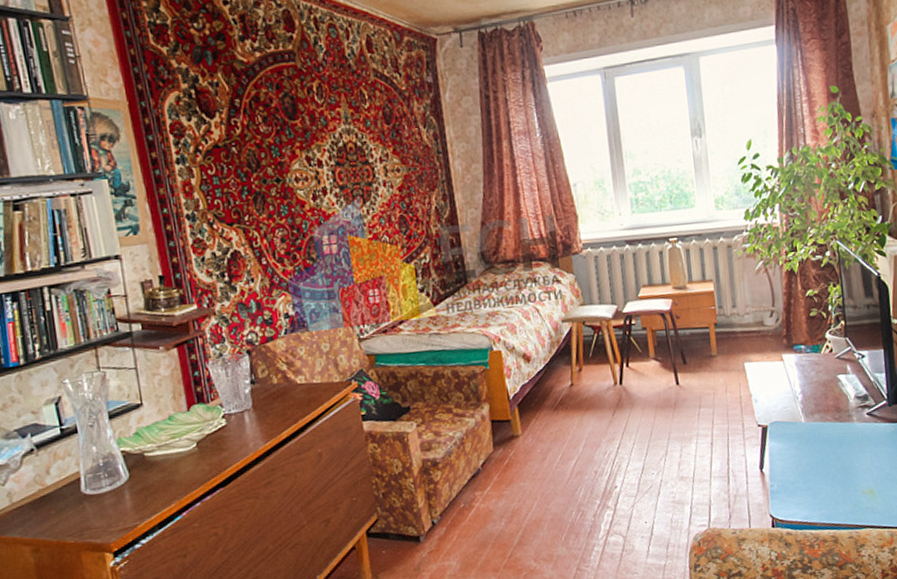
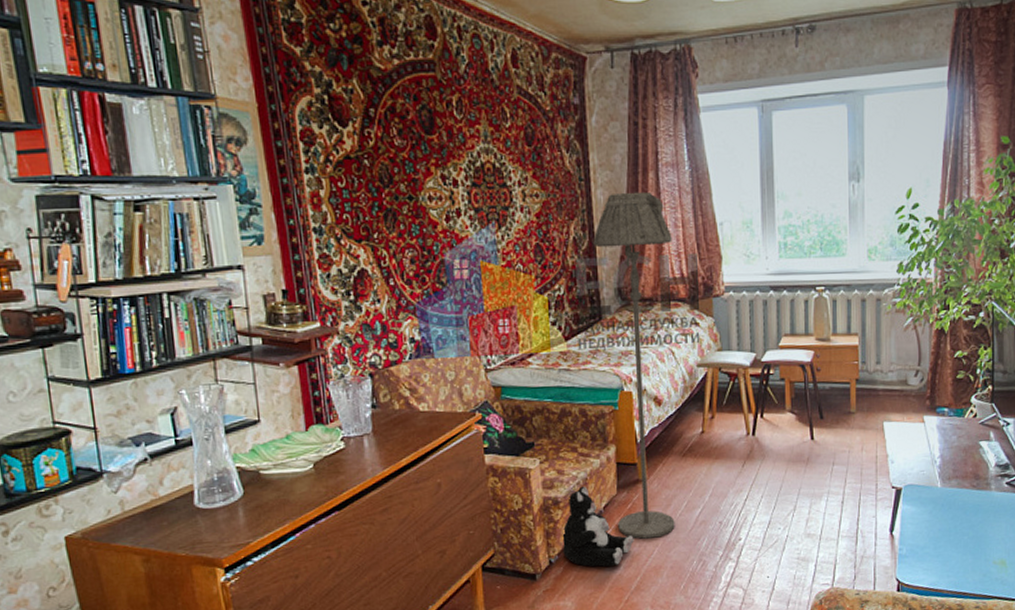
plush toy: none [443,445,514,525] -> present [562,486,634,567]
floor lamp: none [454,159,552,494] -> present [593,191,675,539]

